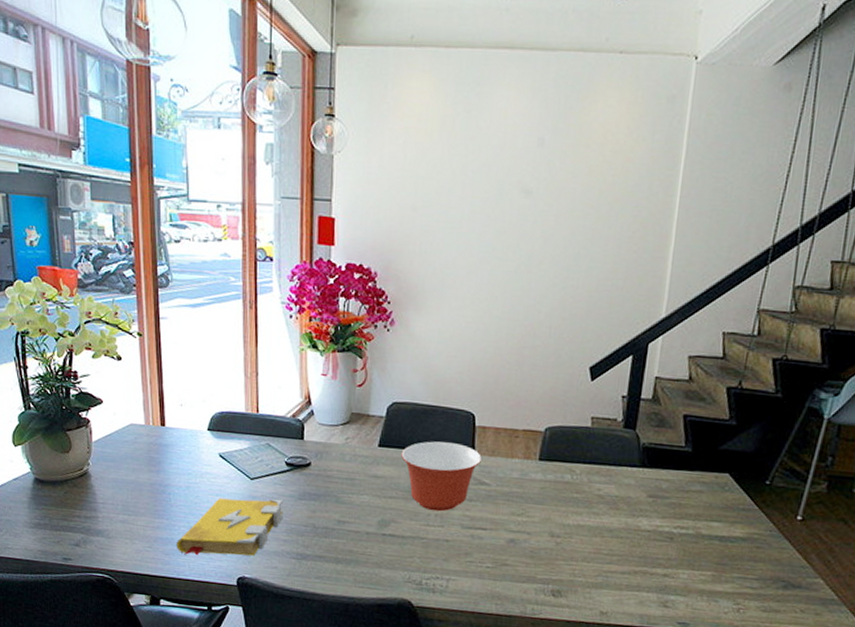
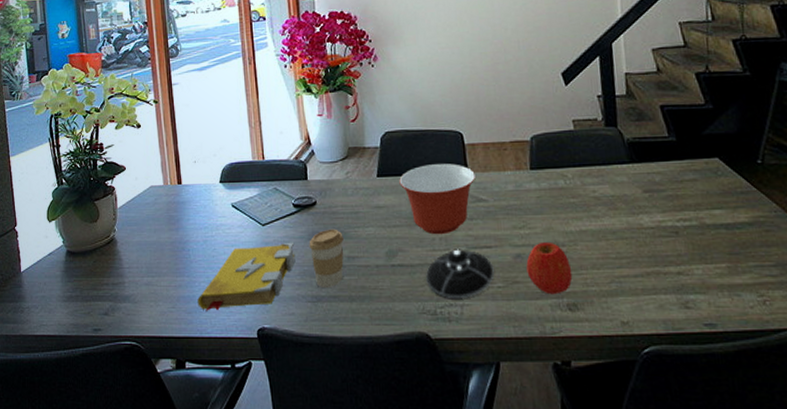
coffee cup: none [298,491,336,548] -> present [309,229,344,289]
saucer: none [416,526,486,573] -> present [426,249,494,298]
apple: none [518,531,563,580] -> present [526,243,573,295]

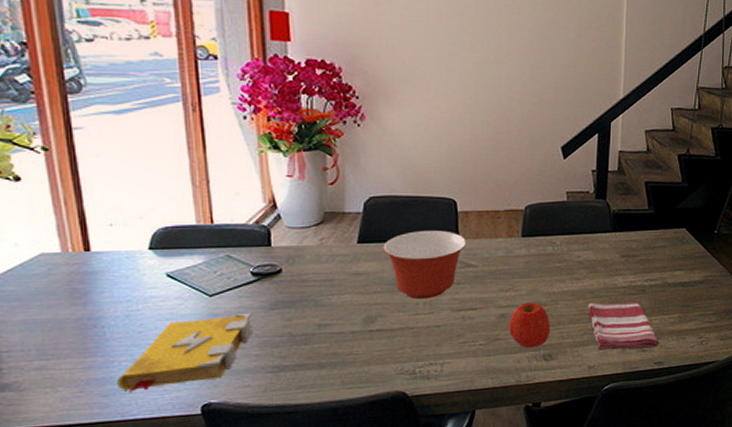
coffee cup: present [309,229,344,289] -> none [270,297,314,358]
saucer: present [426,249,494,298] -> none [407,312,477,358]
dish towel: none [611,245,706,305] -> present [588,302,659,350]

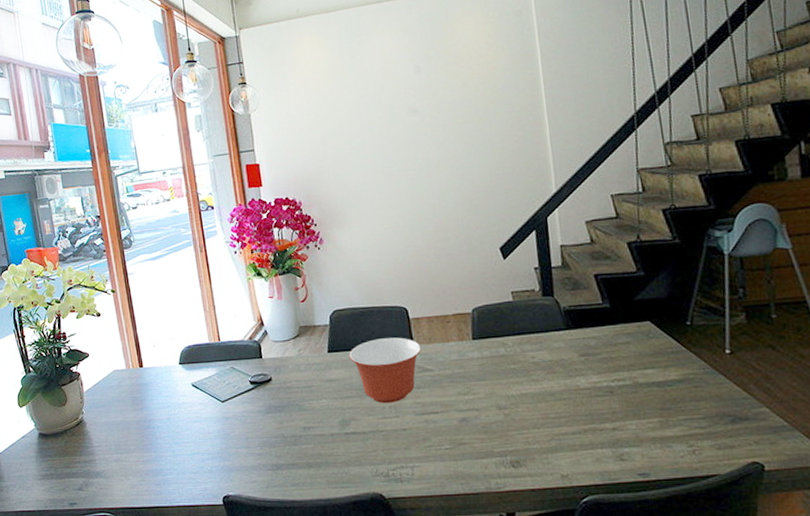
spell book: present [117,312,253,392] -> none [165,416,255,483]
apple: present [509,303,551,348] -> none [471,406,515,454]
dish towel: present [588,302,659,350] -> none [551,405,640,457]

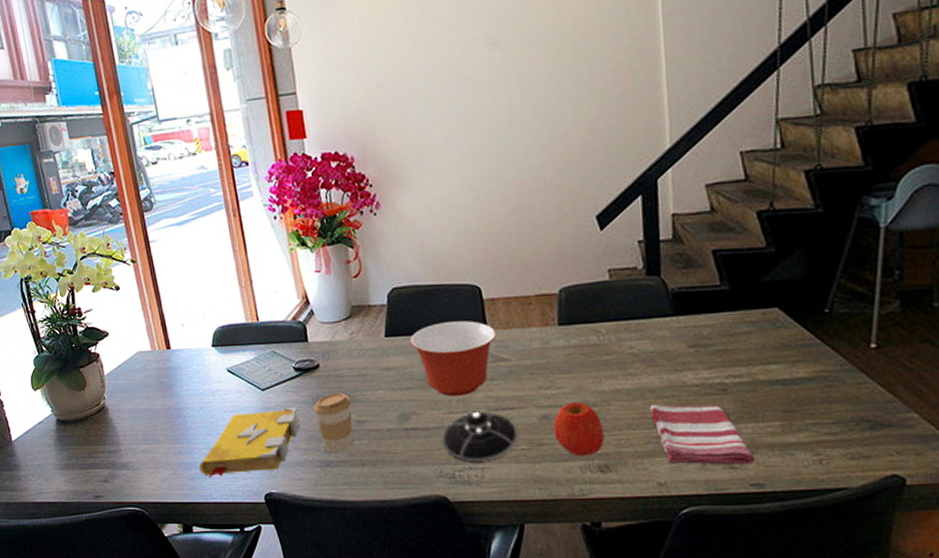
spell book: none [165,416,255,483] -> present [199,407,300,477]
coffee cup: none [266,402,301,457] -> present [313,392,353,453]
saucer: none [378,415,442,461] -> present [442,411,518,461]
apple: none [471,406,515,454] -> present [553,403,605,456]
dish towel: none [551,405,640,457] -> present [649,404,754,465]

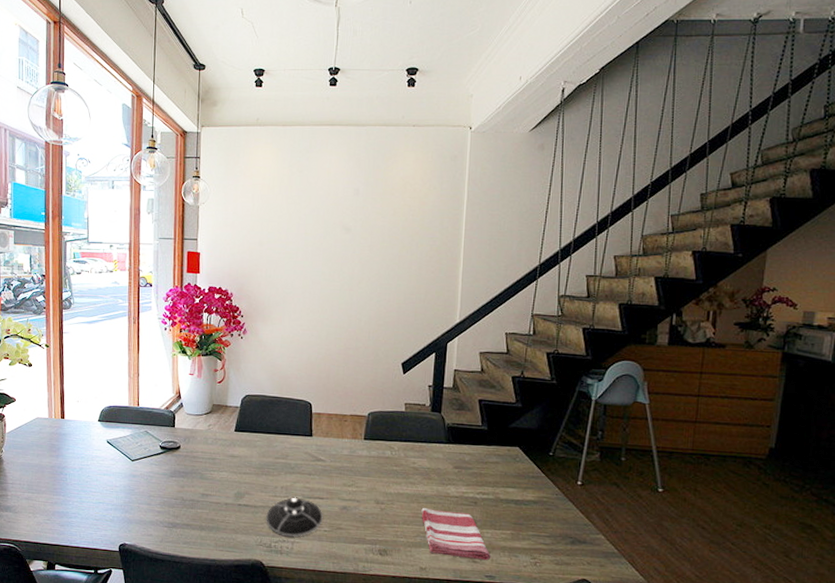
spell book: present [199,407,300,477] -> none [70,477,158,526]
coffee cup: present [313,392,353,453] -> none [170,469,200,518]
mixing bowl: present [410,321,496,397] -> none [253,426,318,485]
apple: present [553,403,605,456] -> none [350,499,387,541]

